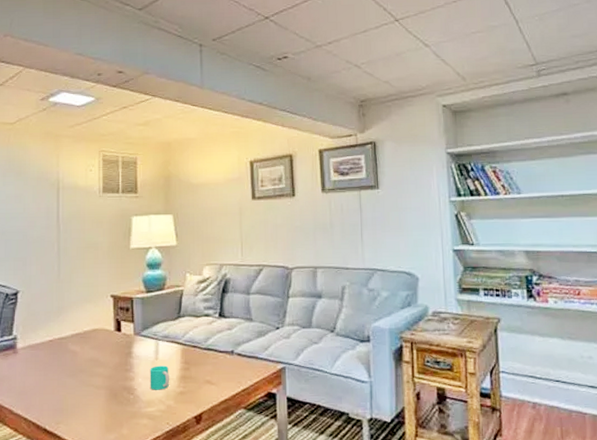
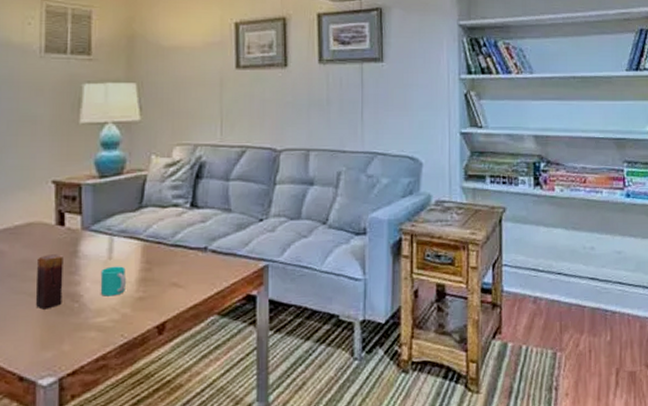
candle: none [100,355,121,400] -> present [35,254,64,310]

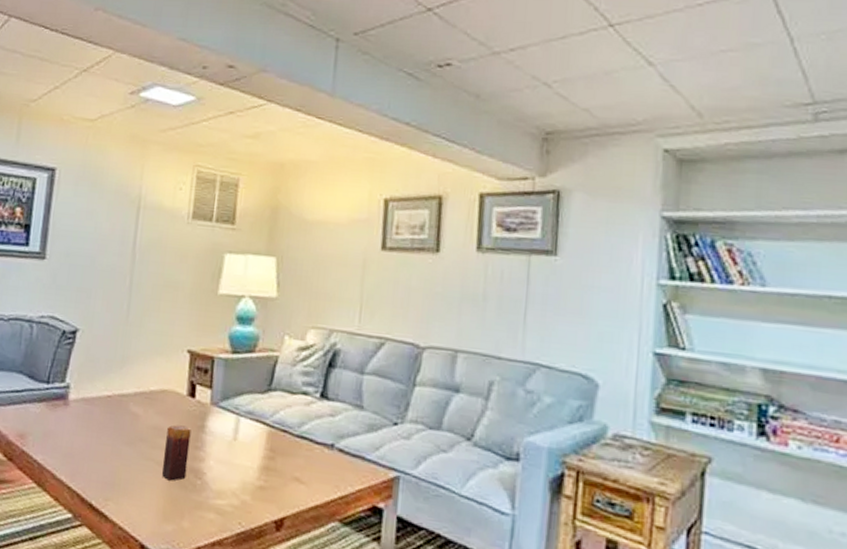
cup: present [100,266,127,296] -> none [222,447,249,480]

